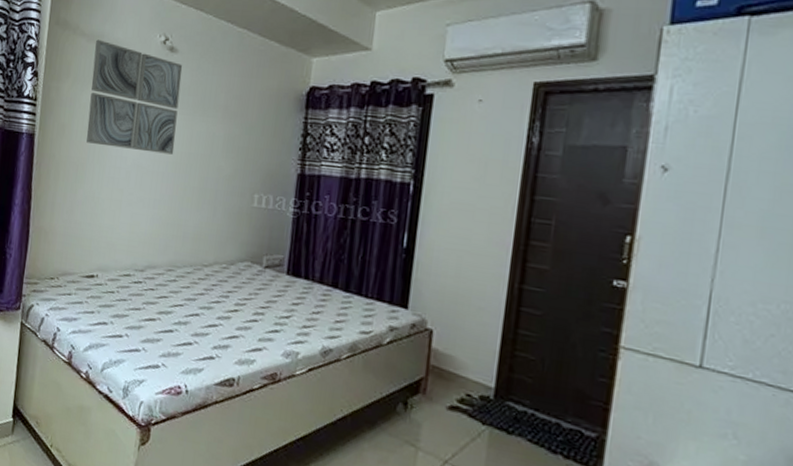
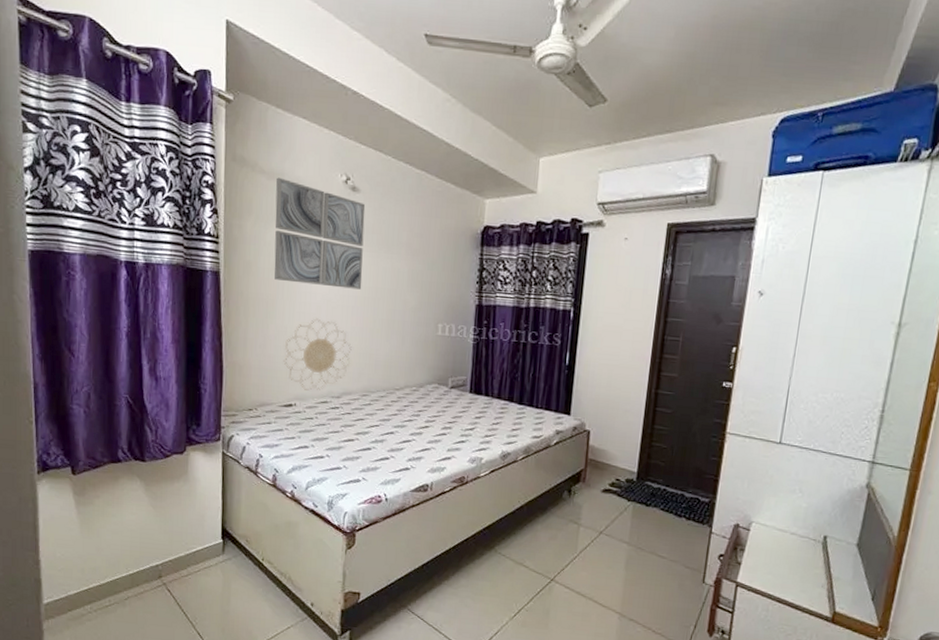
decorative wall piece: none [88,184,160,262] -> present [283,318,352,391]

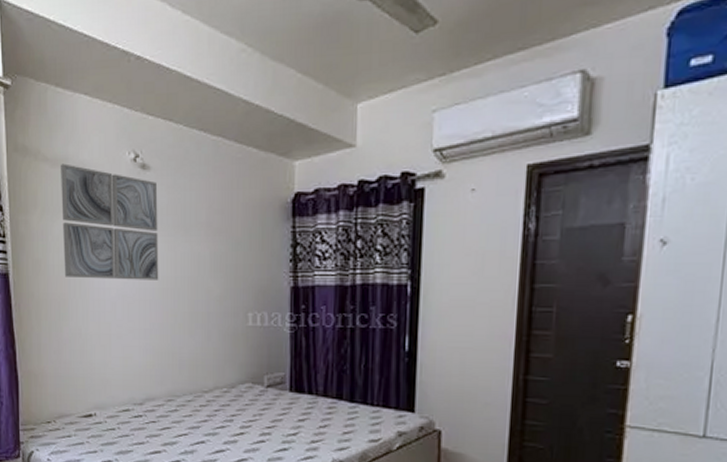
decorative wall piece: present [283,318,352,391] -> none [80,316,152,398]

